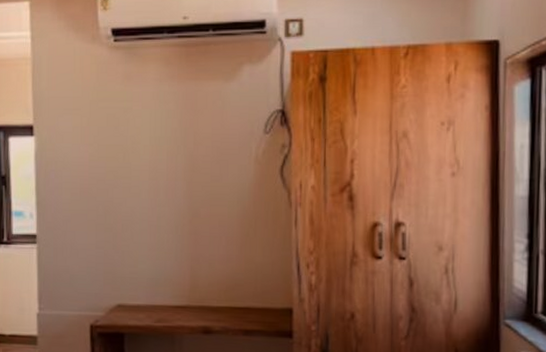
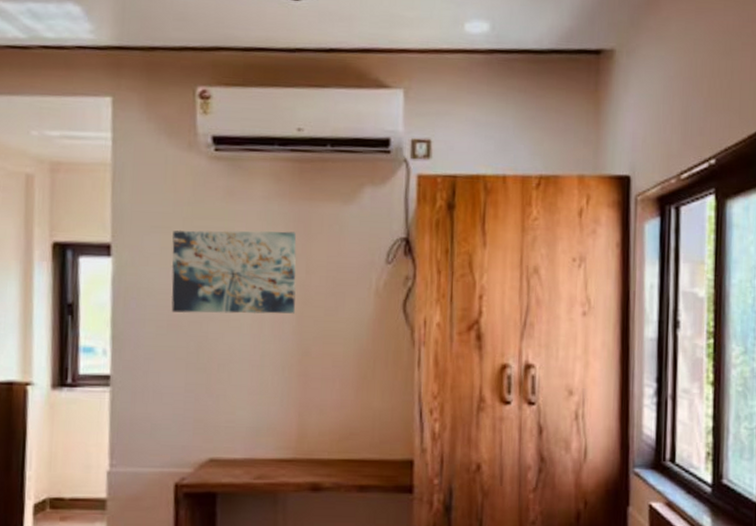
wall art: none [81,108,186,182] -> present [171,229,297,314]

